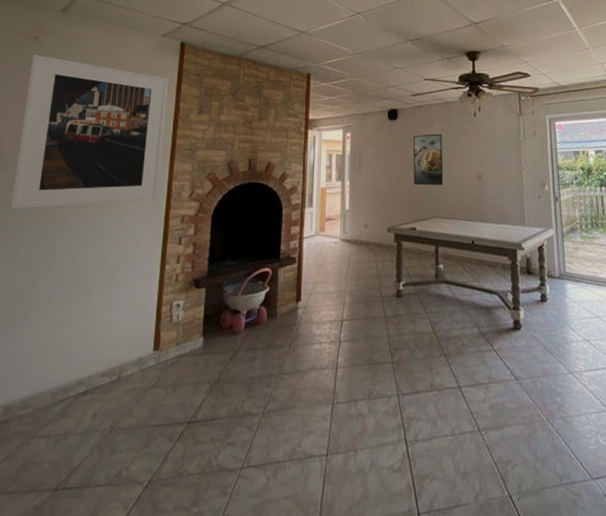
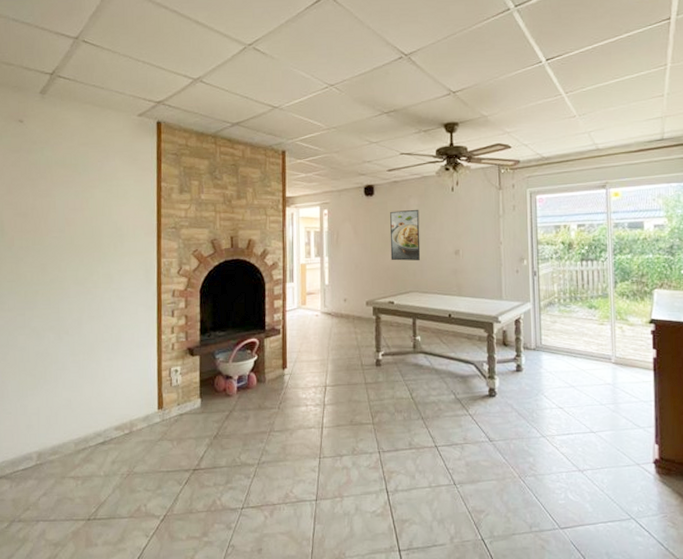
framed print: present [10,54,169,210] -> none [18,137,150,285]

